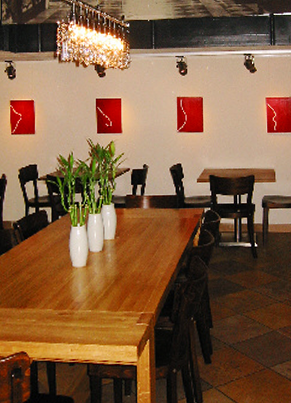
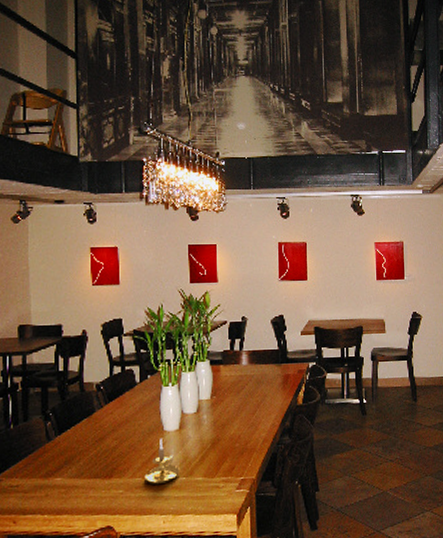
candle holder: none [55,273,86,316] -> present [144,438,179,485]

